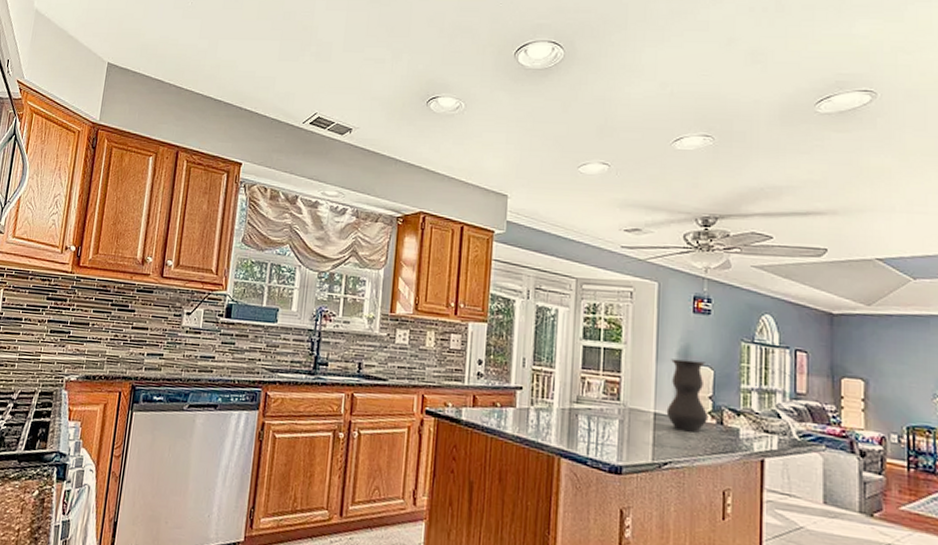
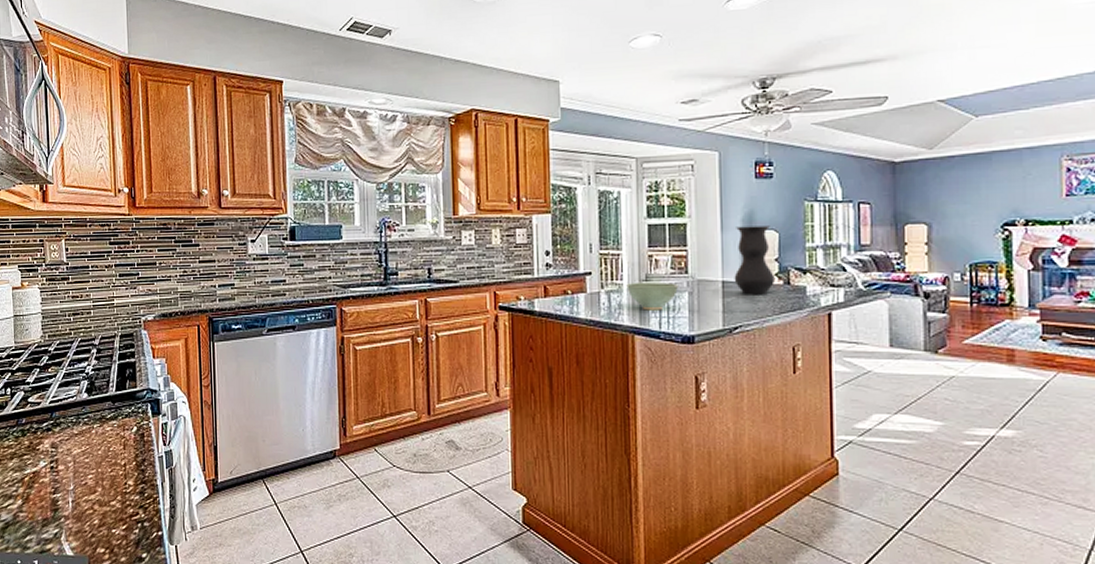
bowl: none [556,403,609,436] -> present [626,283,678,311]

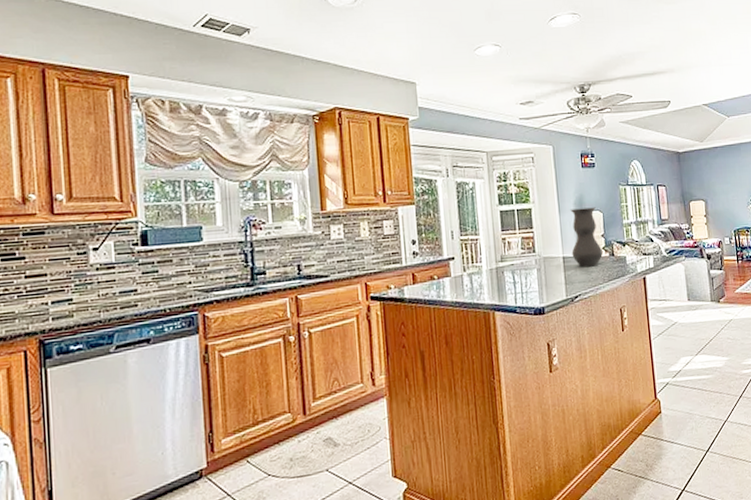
bowl: present [626,283,678,311] -> none [485,261,528,289]

